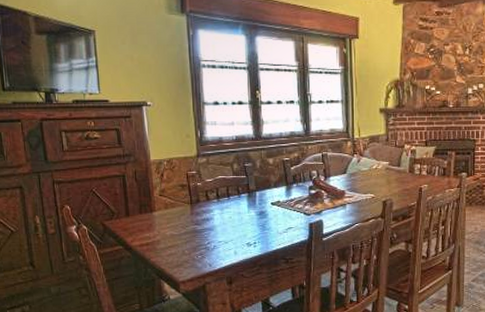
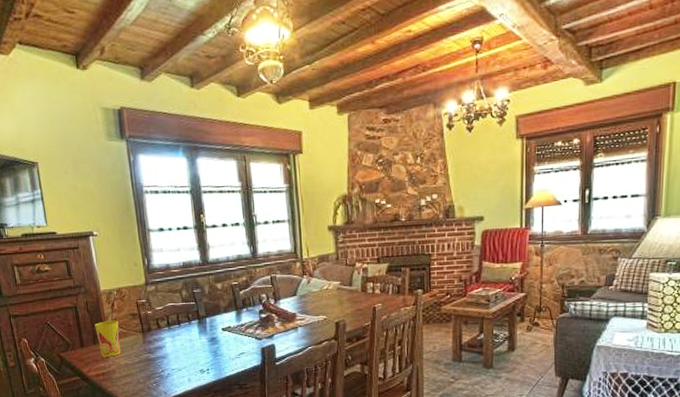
cup: none [142,190,167,227] -> present [94,320,121,357]

